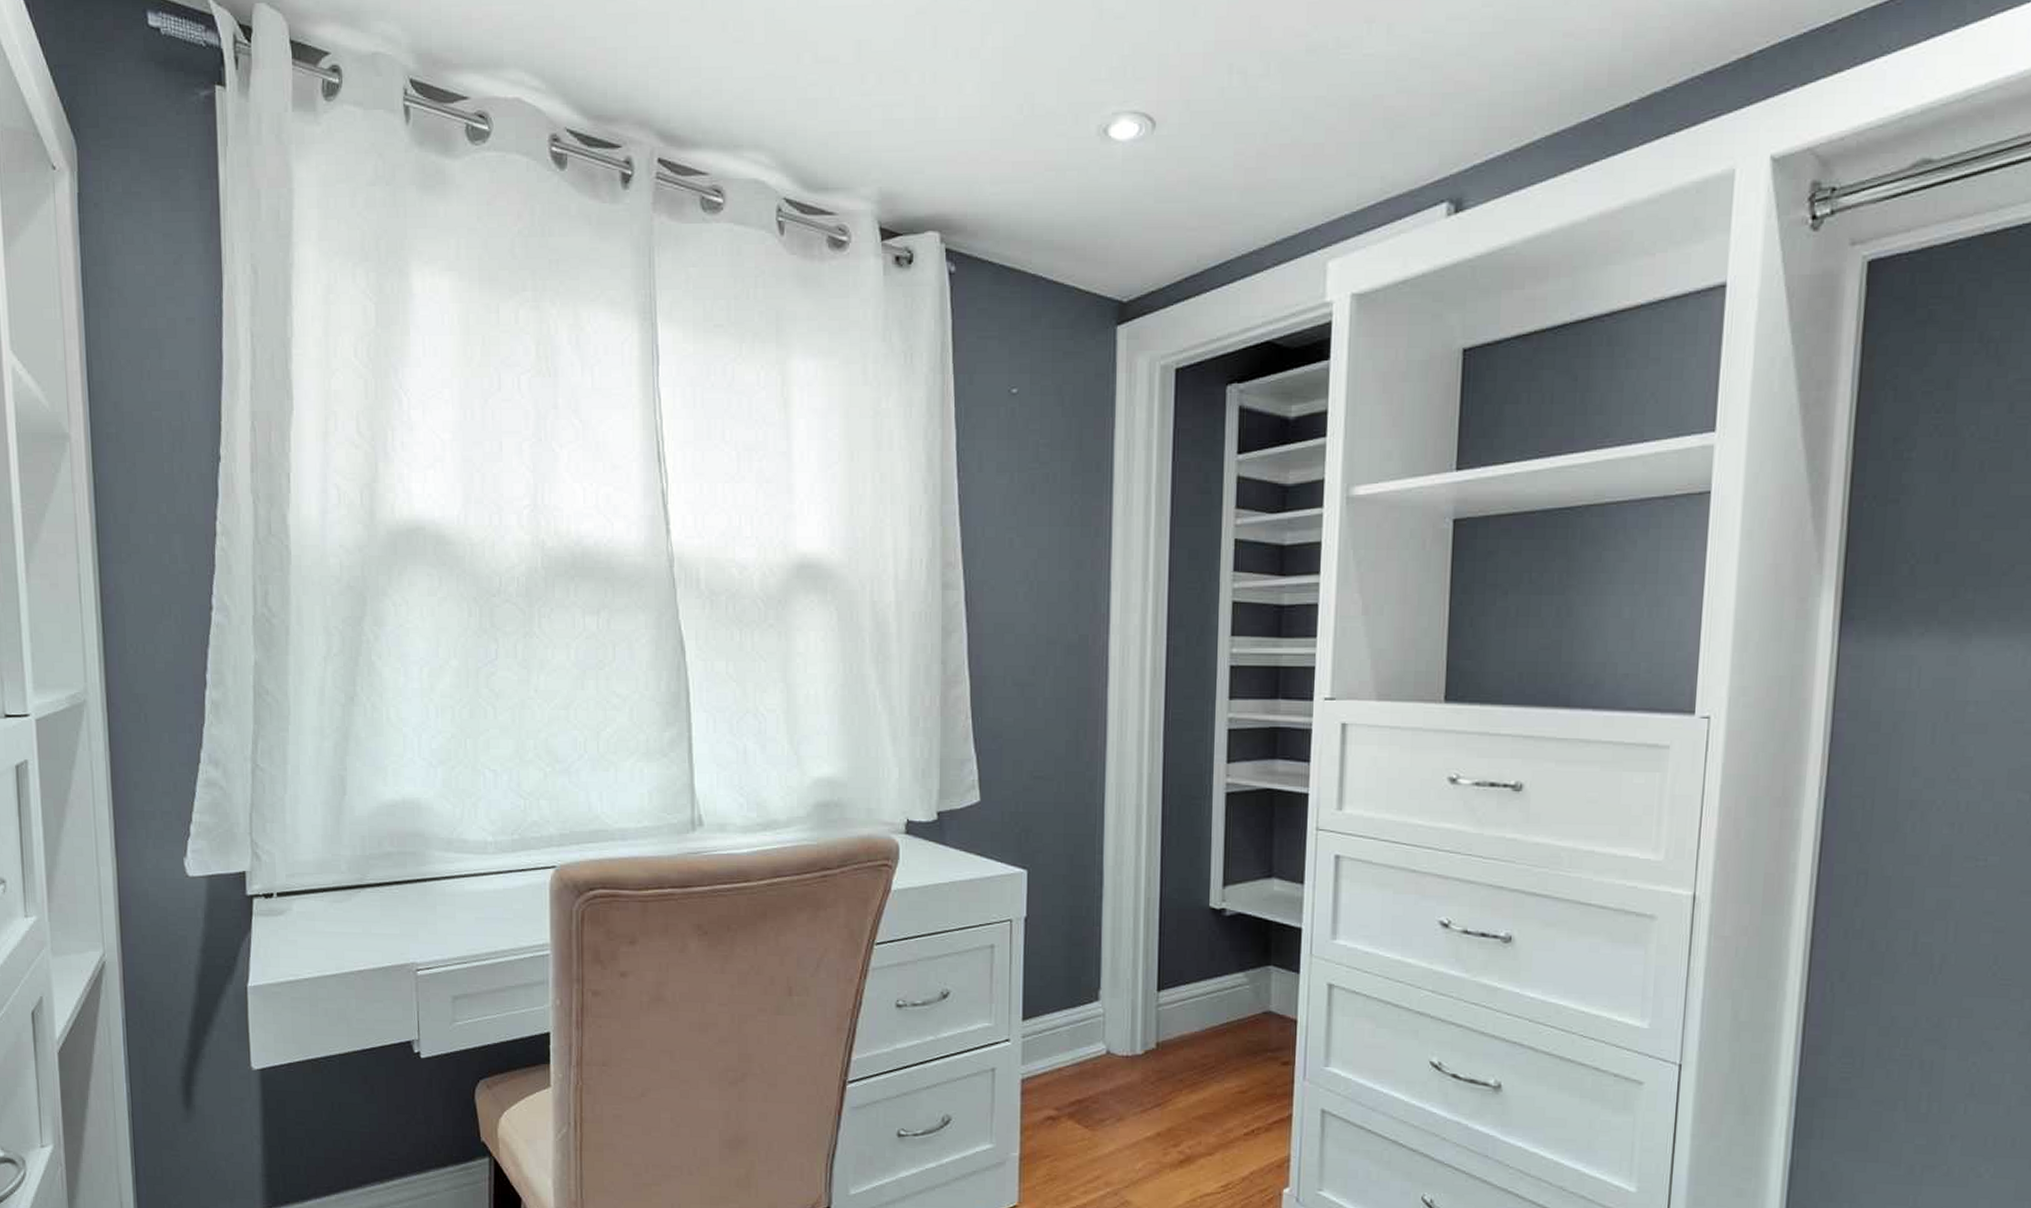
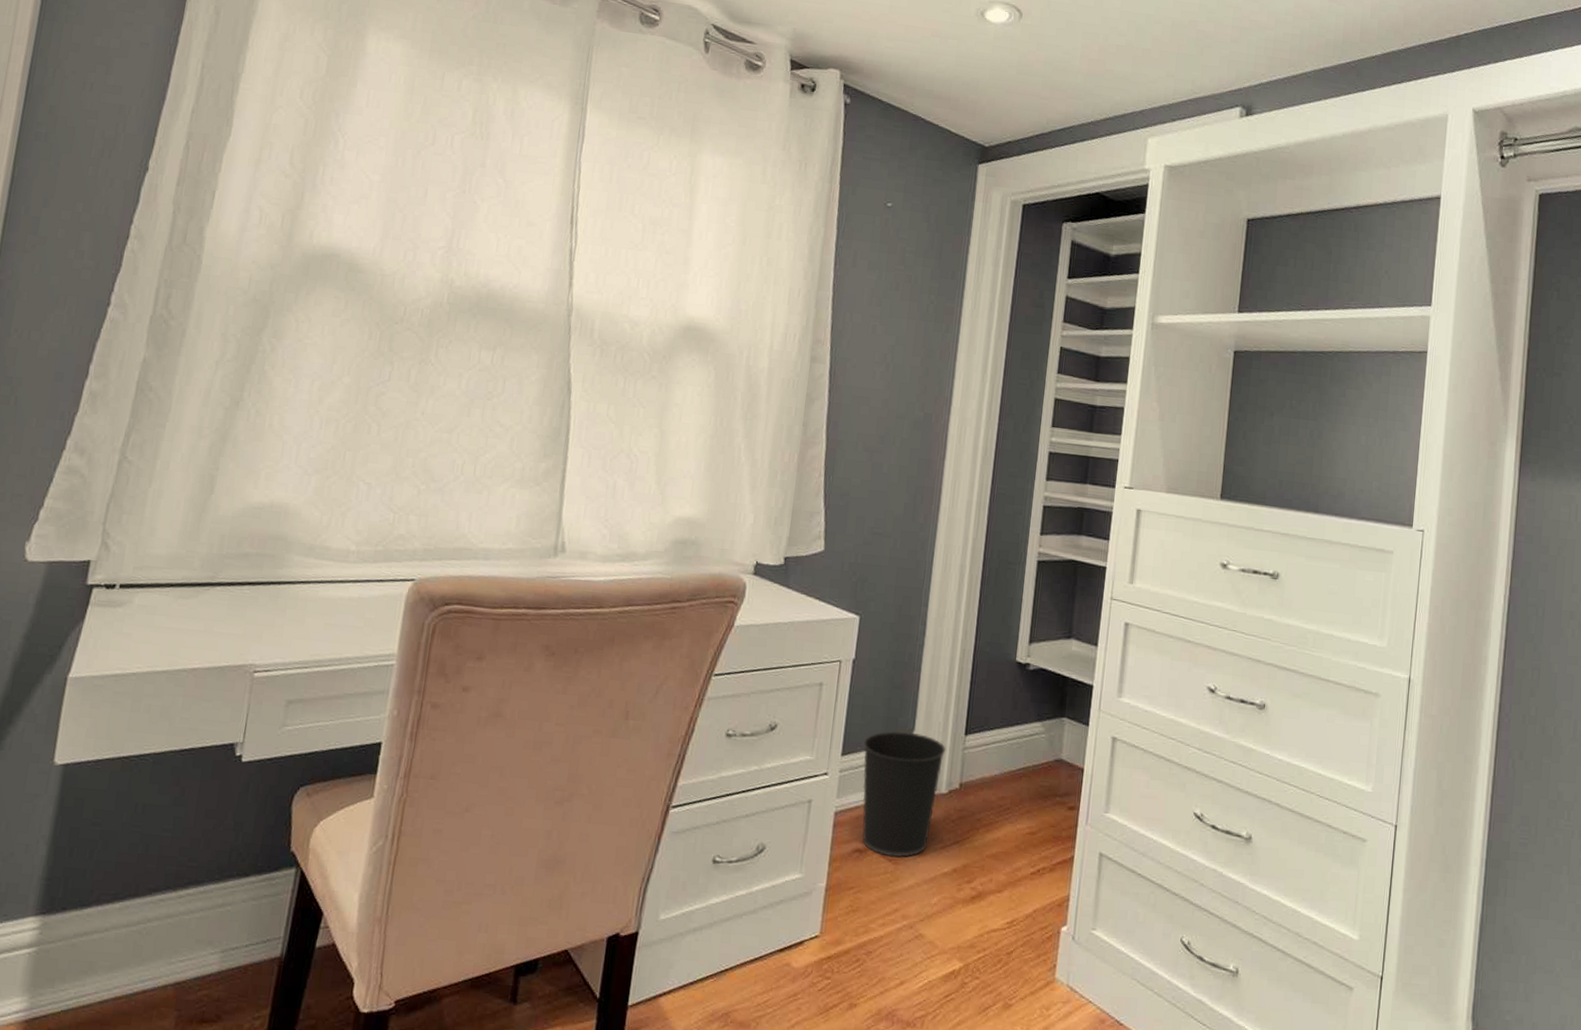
wastebasket: none [1044,991,1138,1123] -> present [862,730,946,857]

